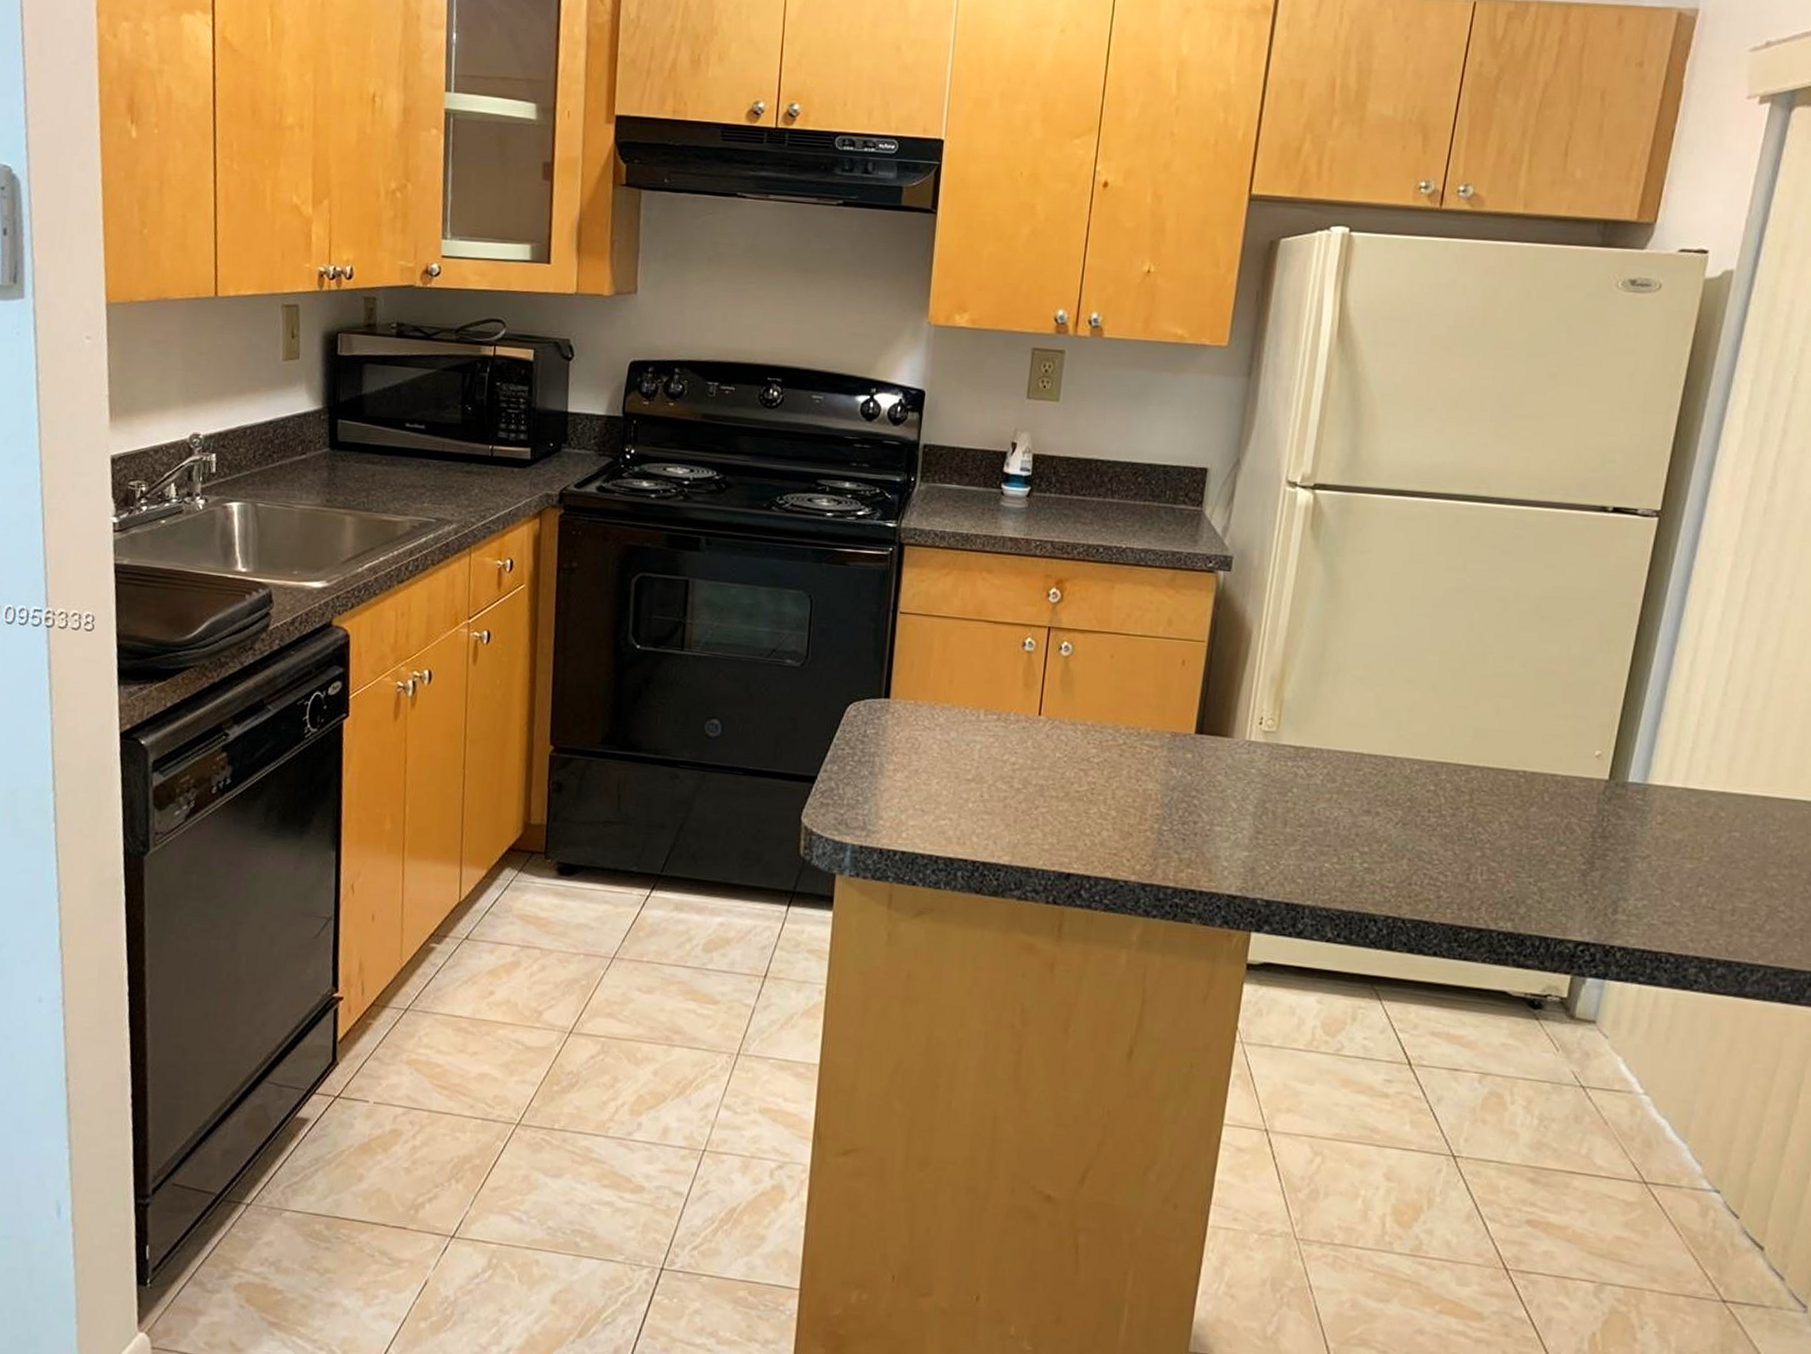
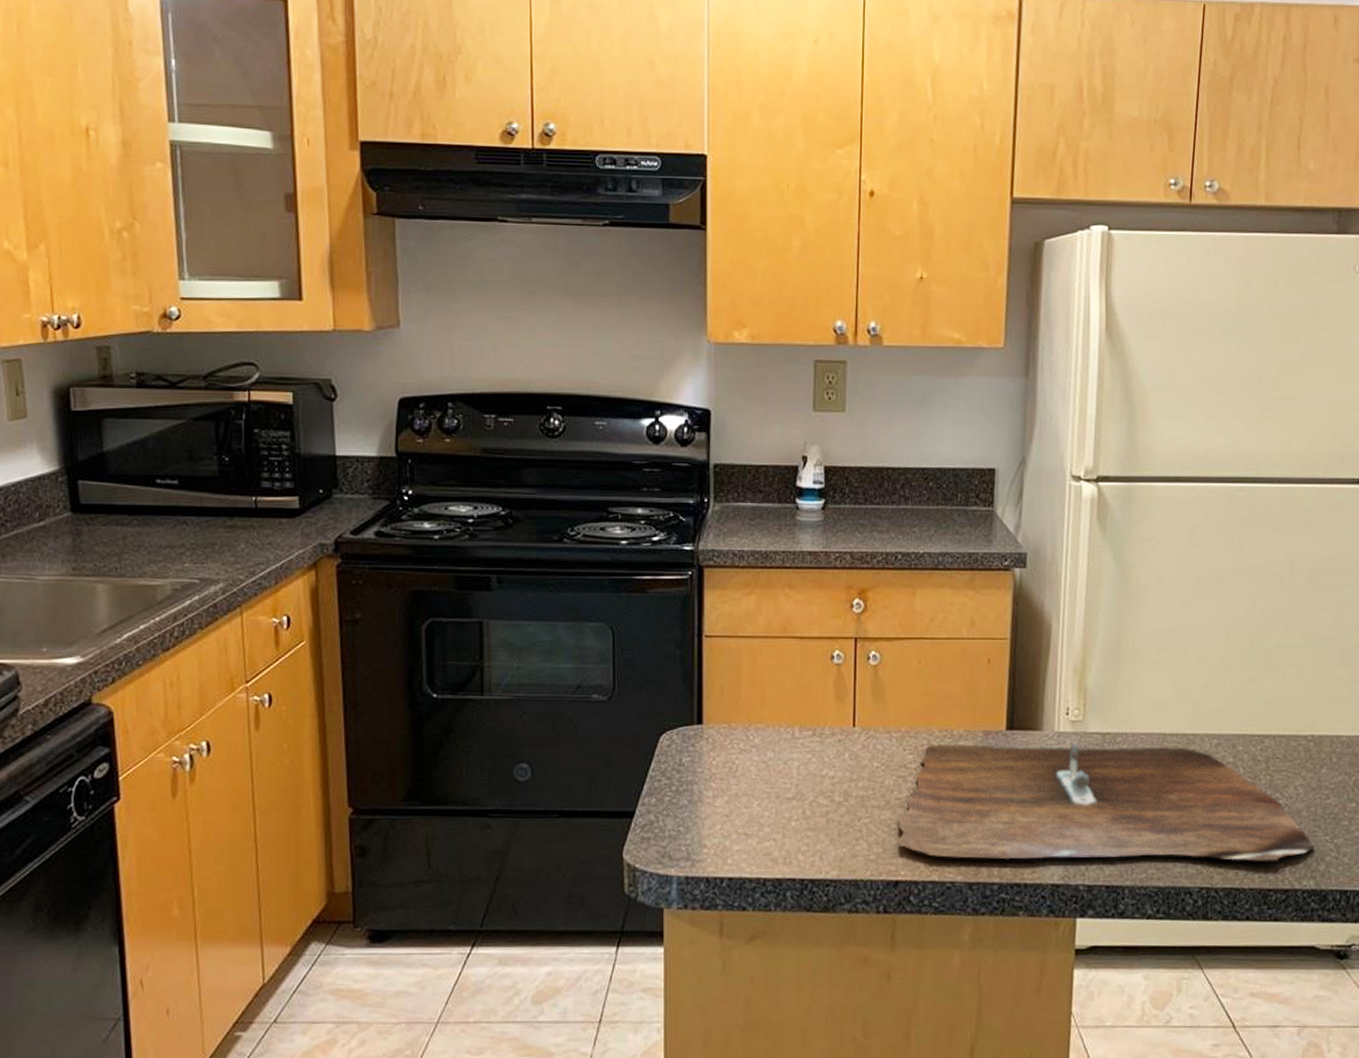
cutting board: none [1074,741,1516,898] -> present [899,743,1314,861]

